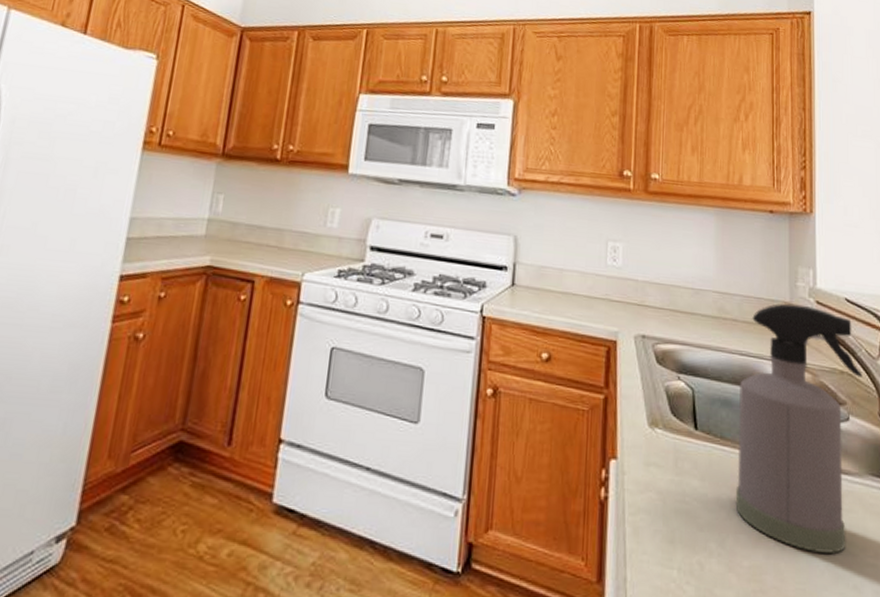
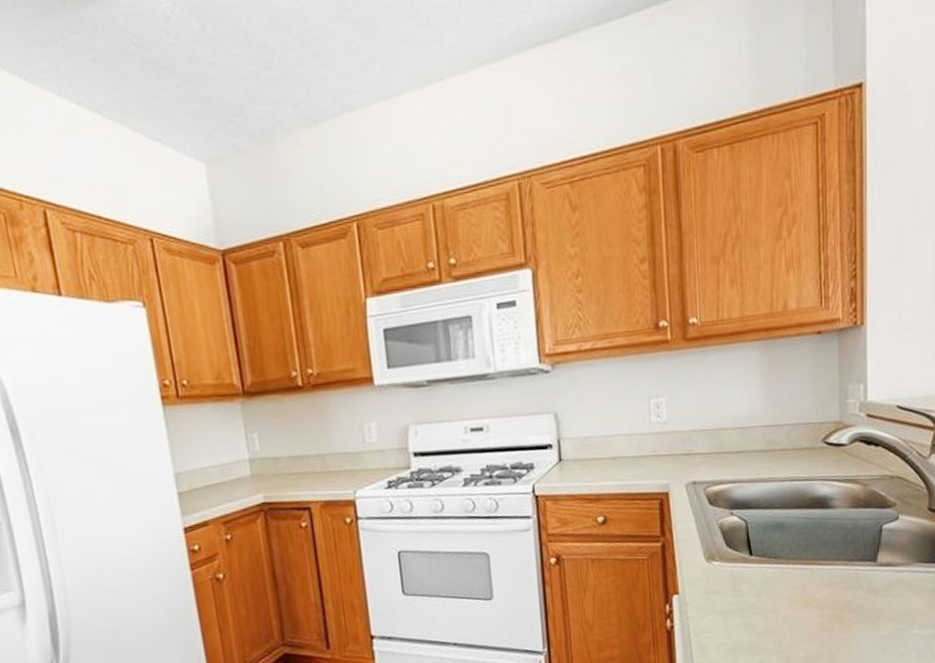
spray bottle: present [735,303,863,554] -> none [790,421,913,635]

